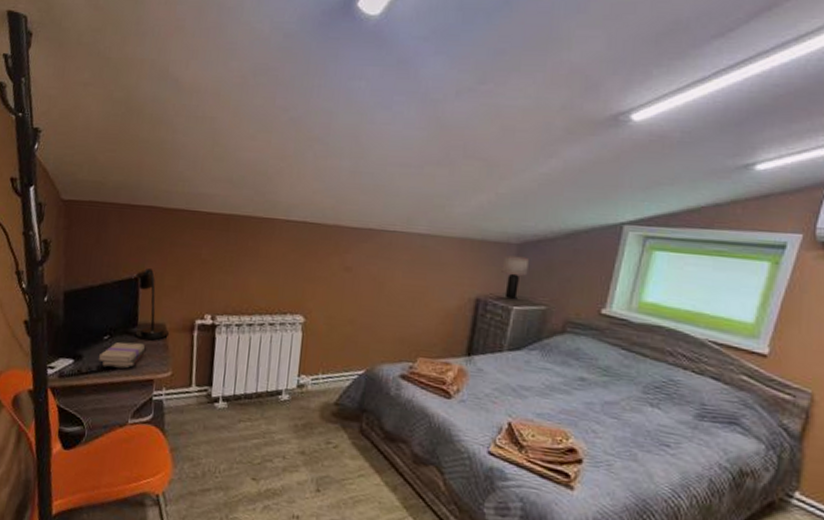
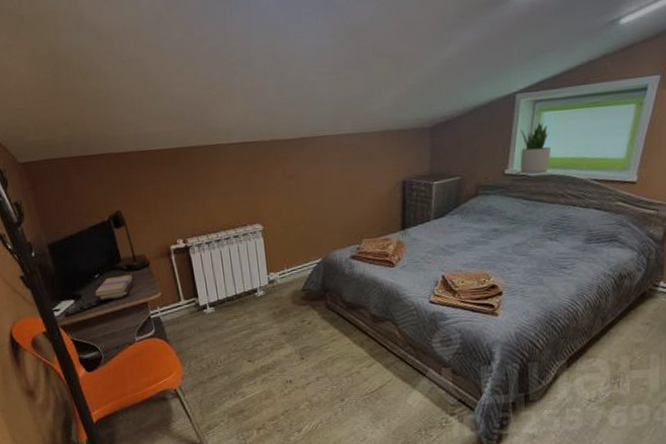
table lamp: present [501,255,529,300] -> none [420,137,442,177]
planter: none [620,262,661,323] -> present [520,122,551,175]

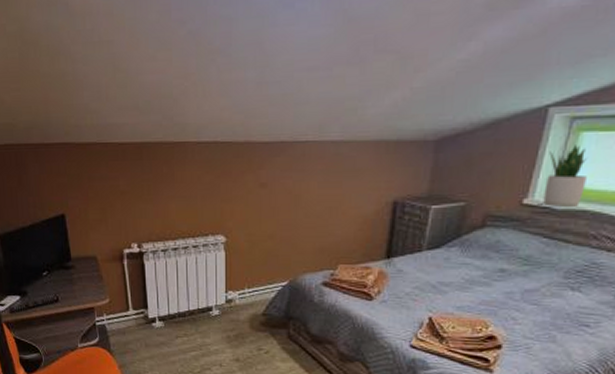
books: present [94,275,135,301] -> none [41,276,84,301]
desk lamp: present [105,210,151,272] -> none [59,205,102,273]

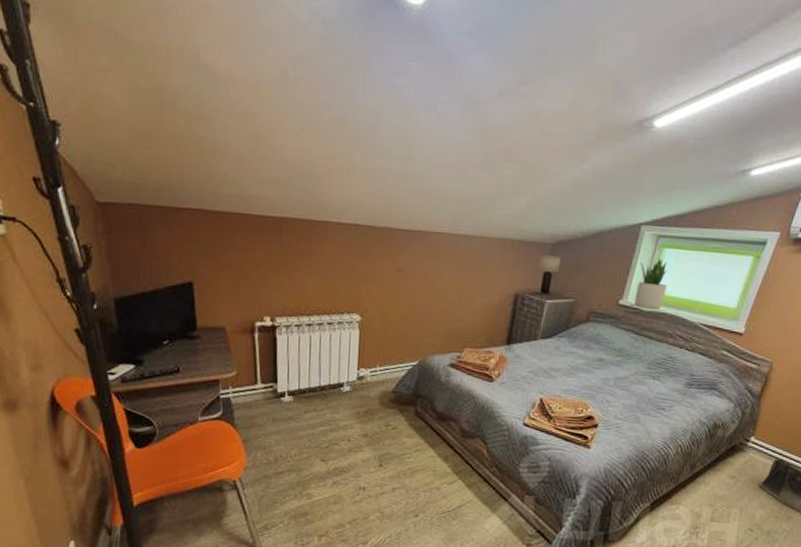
table lamp: none [418,153,447,199] -> present [537,254,561,295]

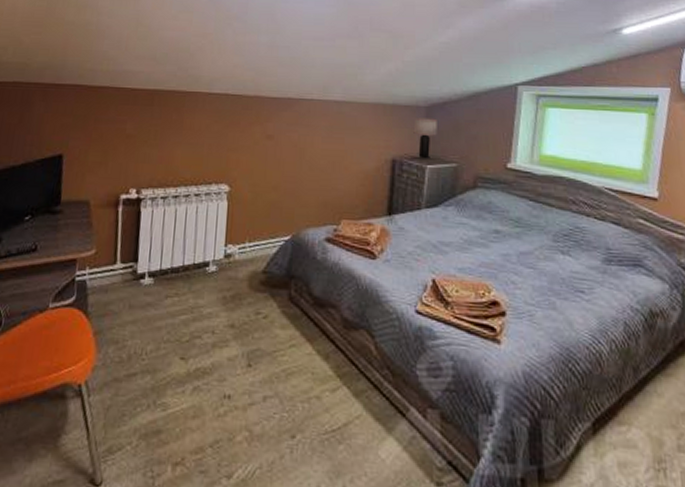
planter: present [634,258,667,311] -> none [523,118,558,174]

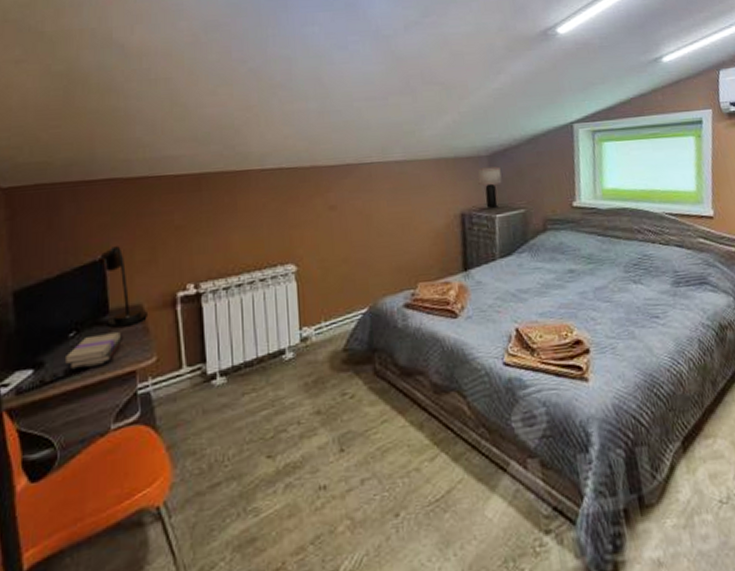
books: none [18,221,70,250] -> present [64,332,124,370]
desk lamp: none [56,145,94,219] -> present [97,246,149,328]

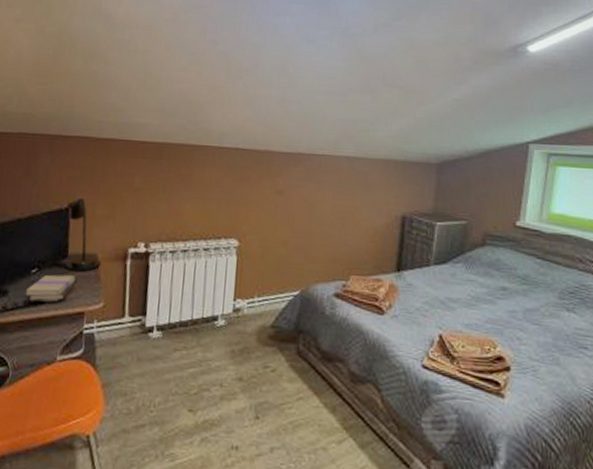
table lamp: present [478,166,502,209] -> none [424,174,448,216]

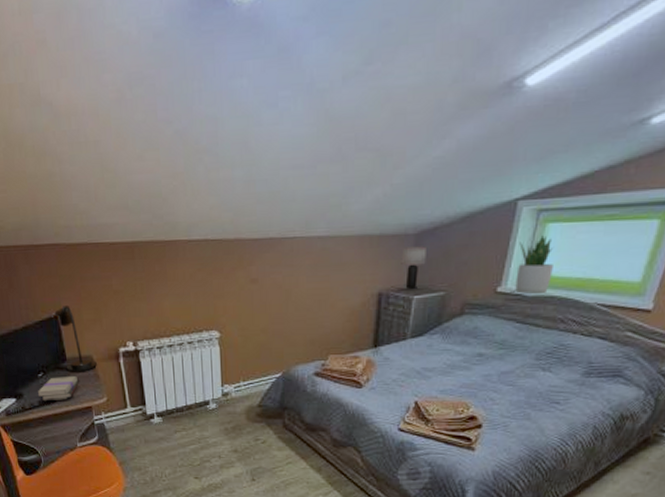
table lamp: none [424,174,448,216] -> present [401,246,426,290]
planter: none [533,177,567,233] -> present [515,235,553,295]

